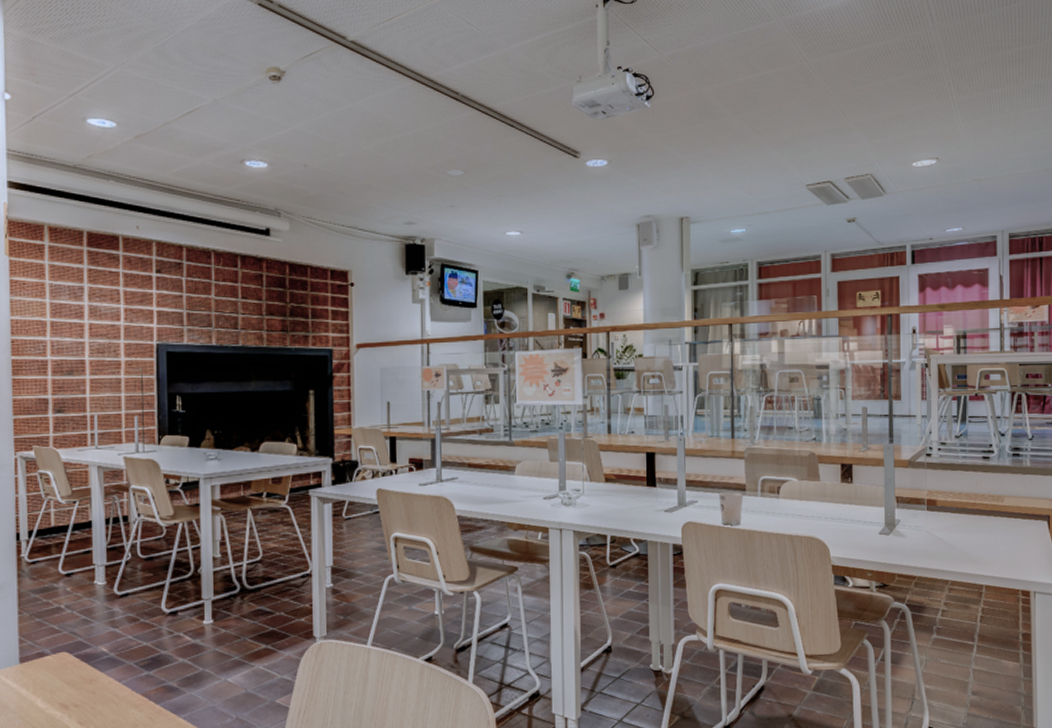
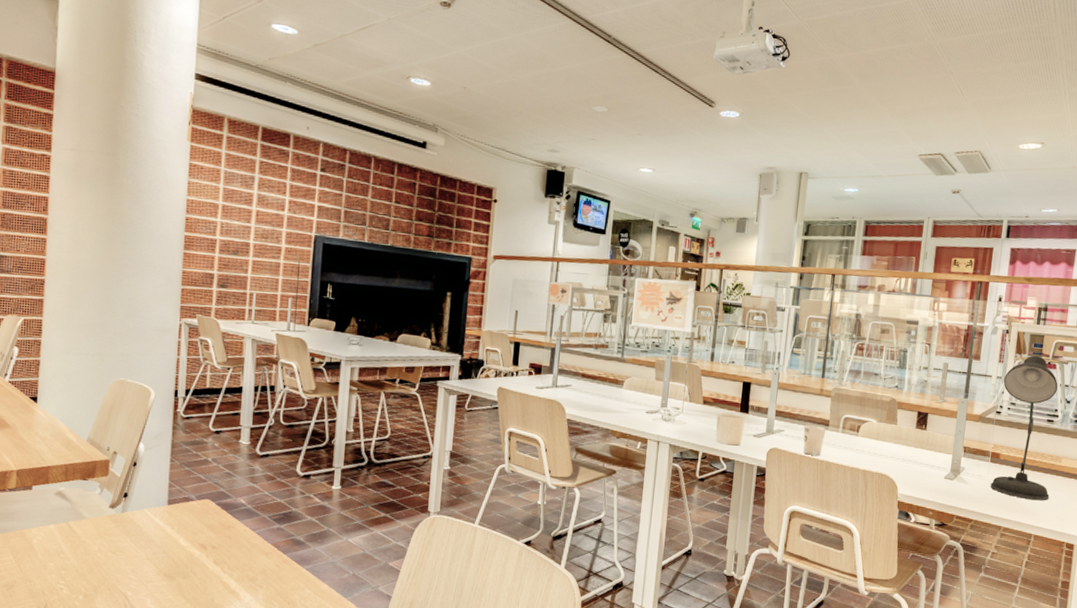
mug: none [621,489,653,525] -> present [715,413,745,446]
desk lamp: none [929,388,996,547] -> present [990,355,1058,501]

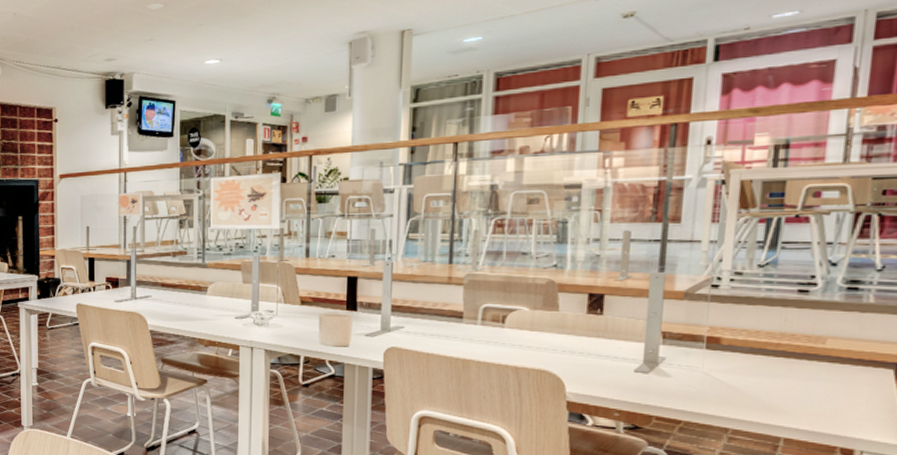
cup: present [803,425,826,457] -> none [429,319,460,354]
desk lamp: present [990,355,1058,501] -> none [708,208,814,395]

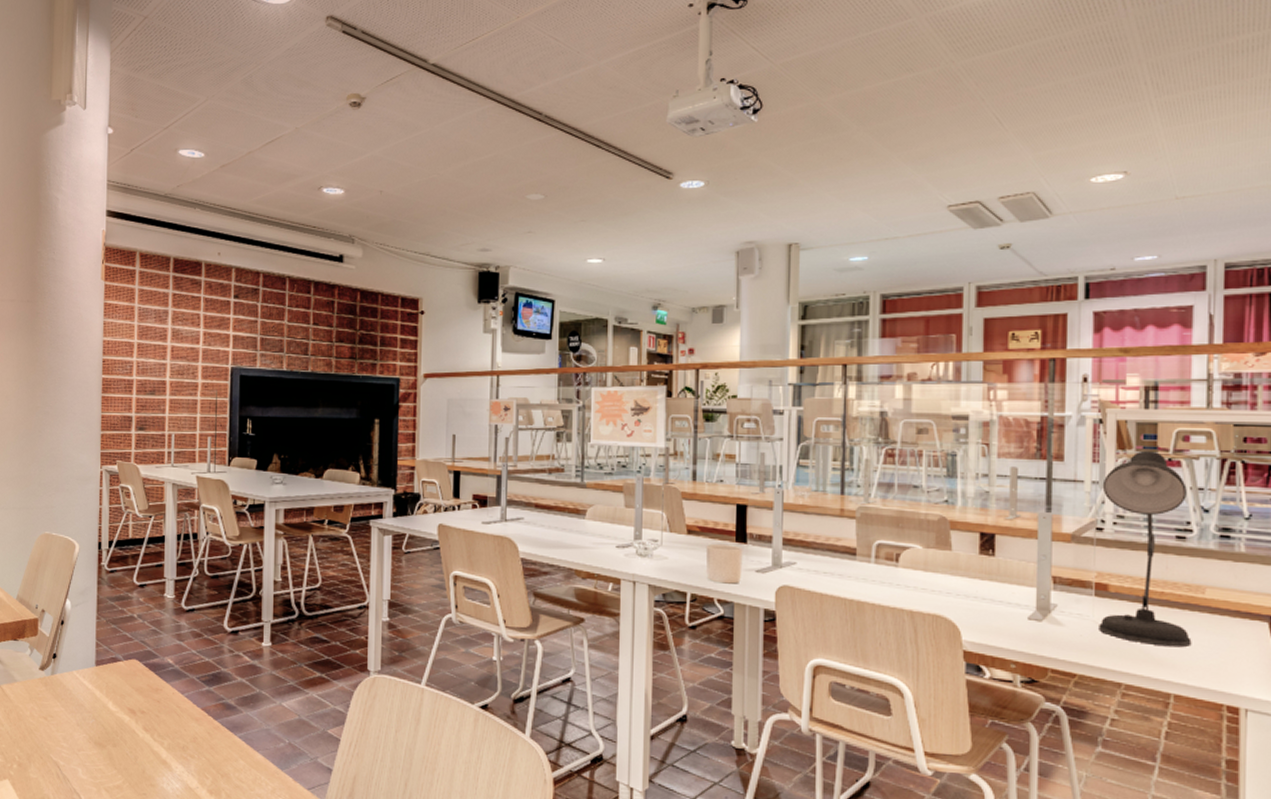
desk lamp: none [708,208,814,395] -> present [1099,450,1192,648]

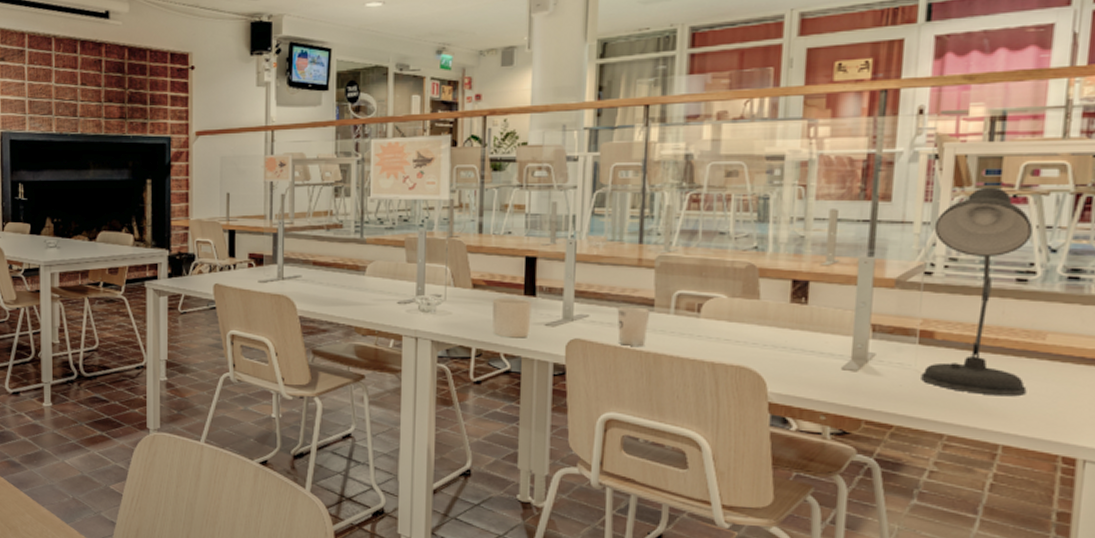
cup: none [822,555,853,595] -> present [617,306,651,347]

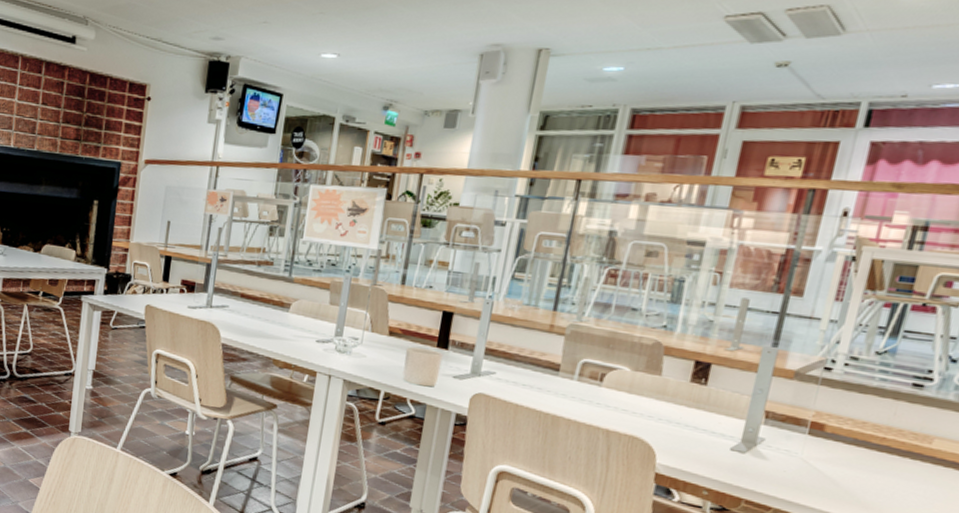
cup: present [617,306,651,347] -> none [521,367,555,408]
desk lamp: present [921,187,1033,397] -> none [805,293,938,494]

